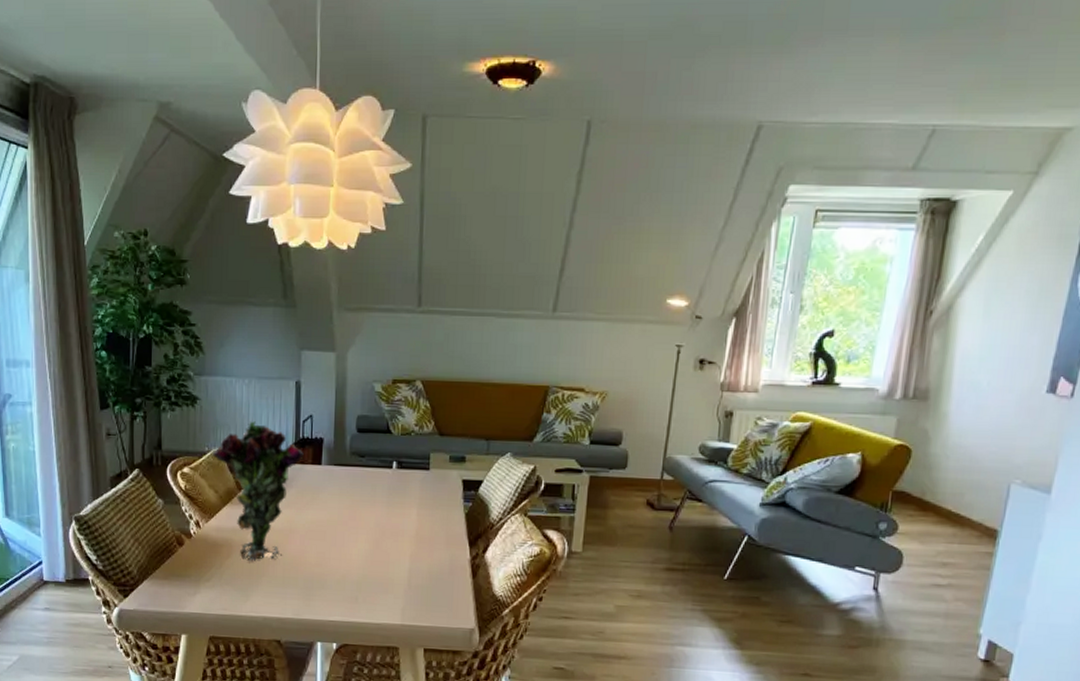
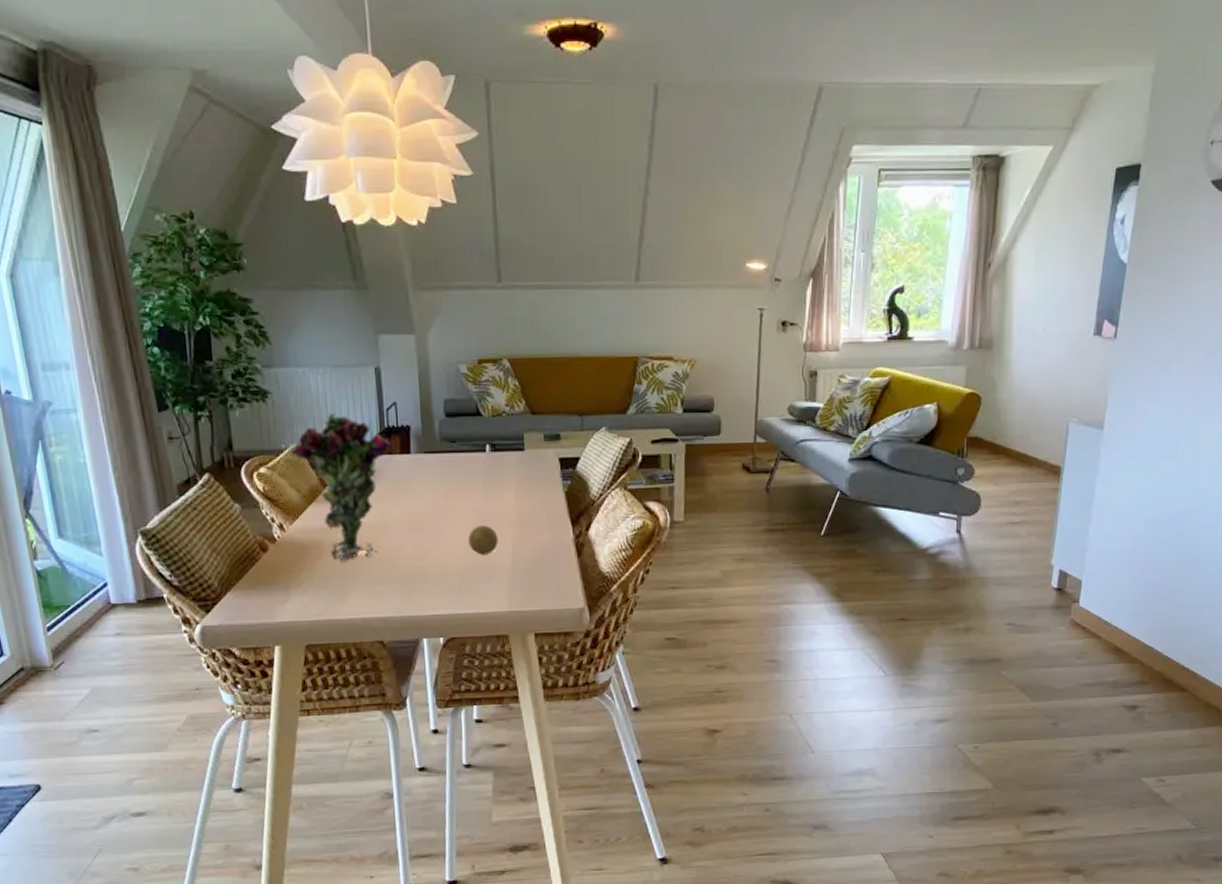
fruit: none [368,539,397,568] -> present [468,525,498,555]

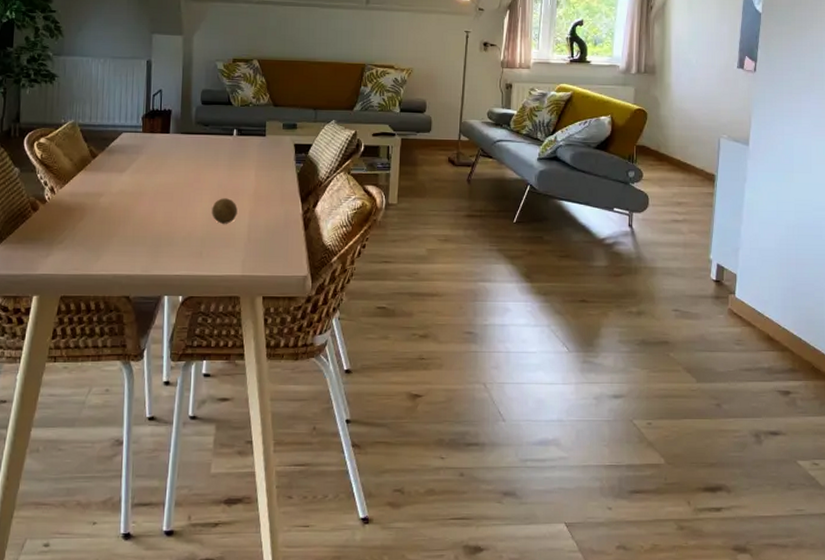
flower: present [290,413,392,562] -> none [67,96,154,224]

